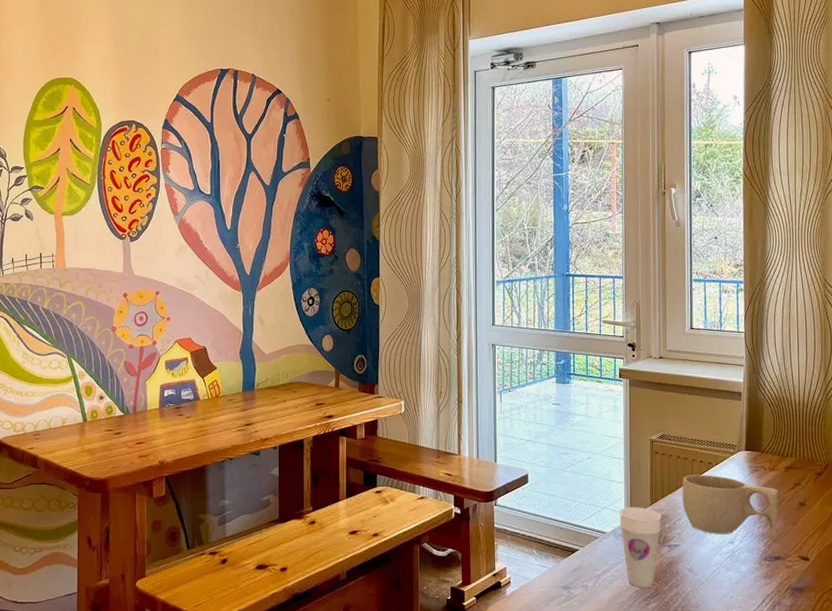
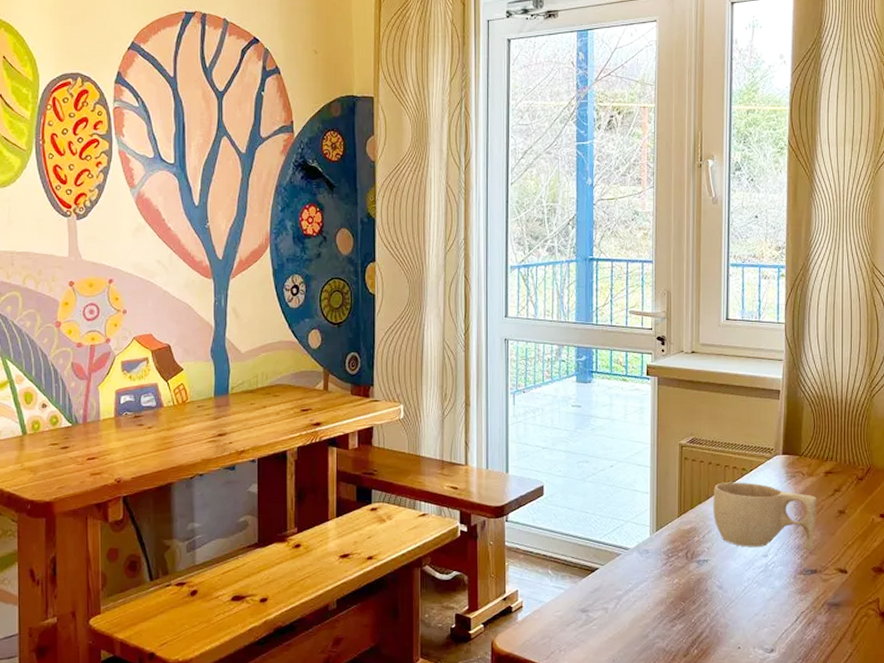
cup: present [619,507,662,587] -> none [644,519,691,608]

